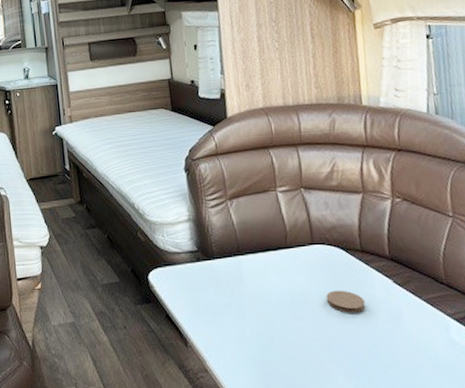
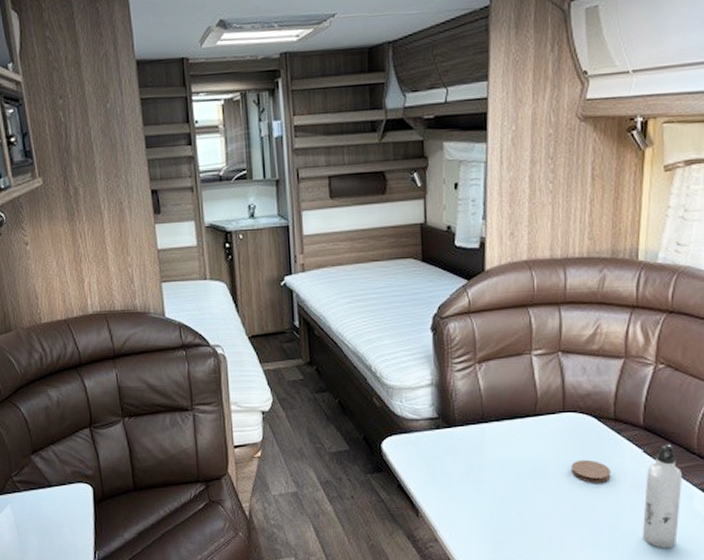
water bottle: none [399,274,440,380] -> present [642,444,682,548]

